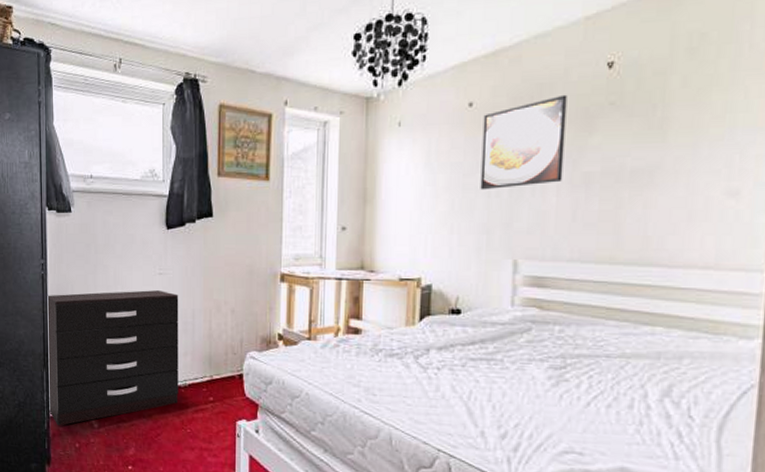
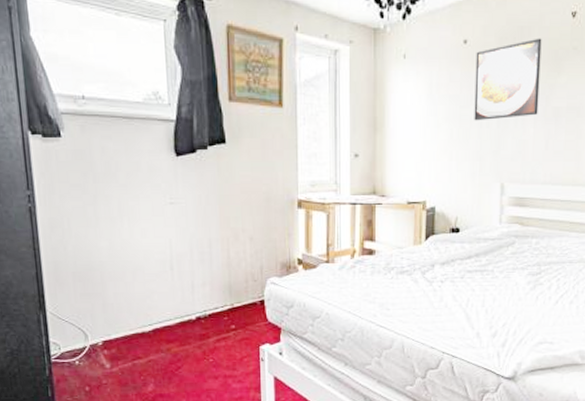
dresser: present [46,290,179,426] -> none [36,221,199,371]

